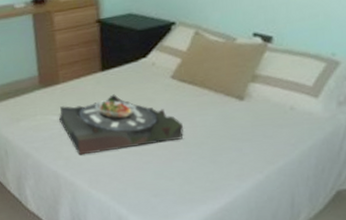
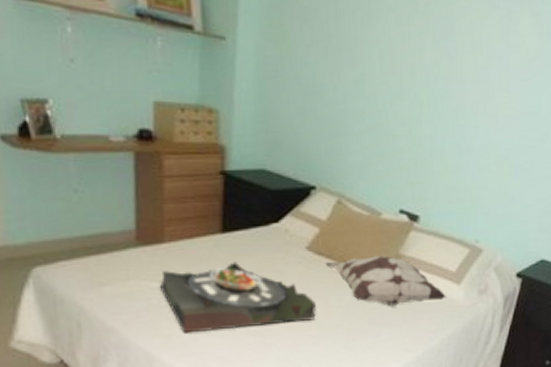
decorative pillow: none [188,77,306,123] -> present [325,256,447,306]

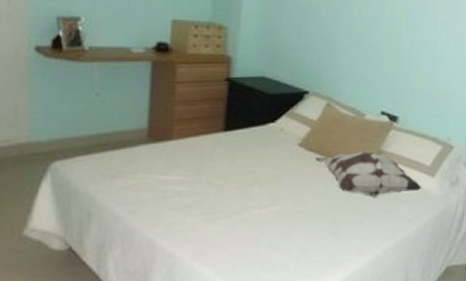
serving tray: present [159,262,316,334] -> none [165,157,305,222]

